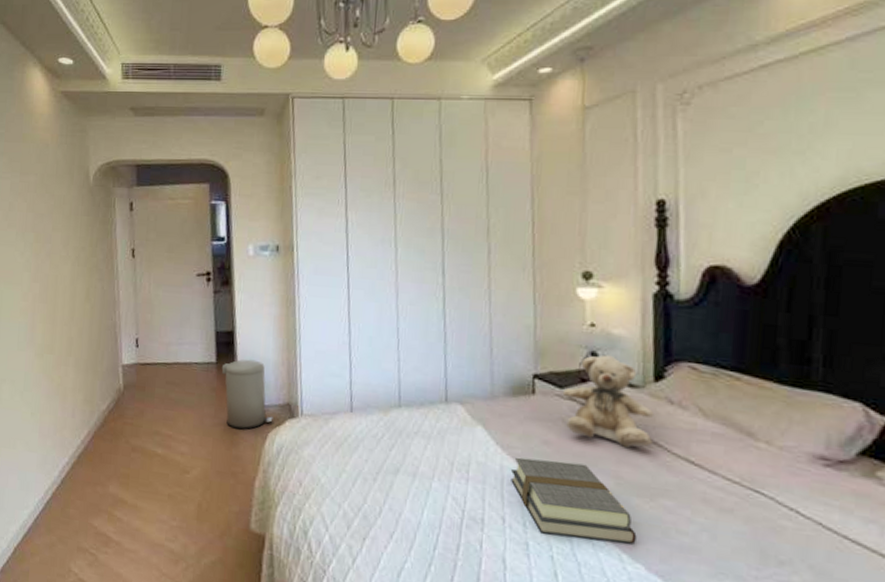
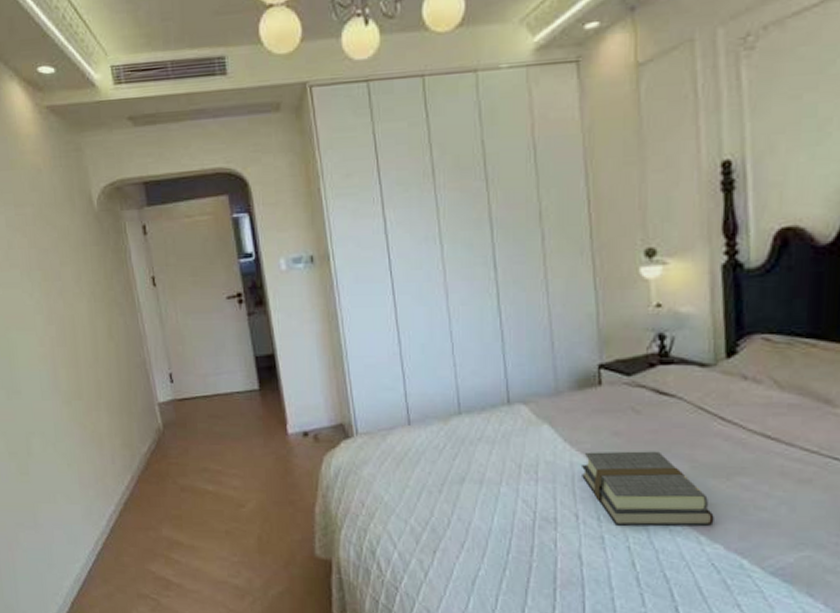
pedal bin: present [221,359,273,430] -> none [265,382,327,456]
teddy bear: present [562,354,655,449] -> none [630,335,728,430]

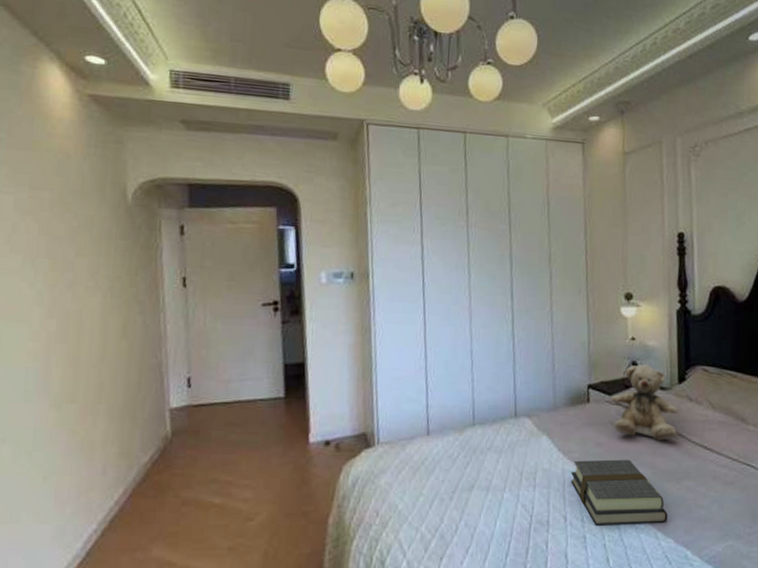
teddy bear: none [630,335,728,430] -> present [611,363,679,442]

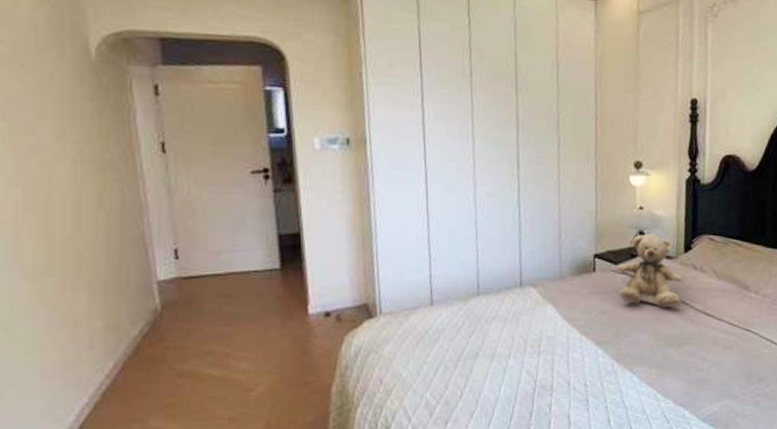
book: present [570,459,668,525] -> none [574,326,668,389]

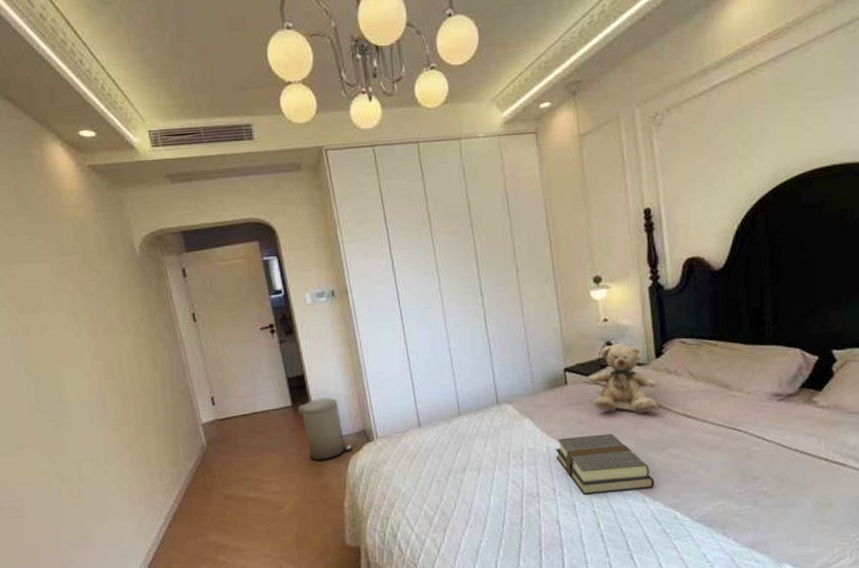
pedal bin: none [287,262,350,337] -> present [297,397,352,461]
book: none [574,326,668,389] -> present [555,433,654,495]

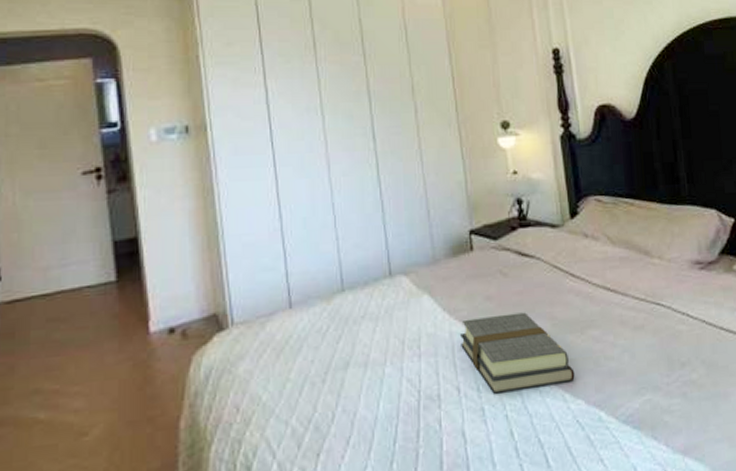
pedal bin: present [297,397,352,461] -> none [124,268,197,361]
teddy bear: present [588,342,659,415] -> none [497,199,576,288]

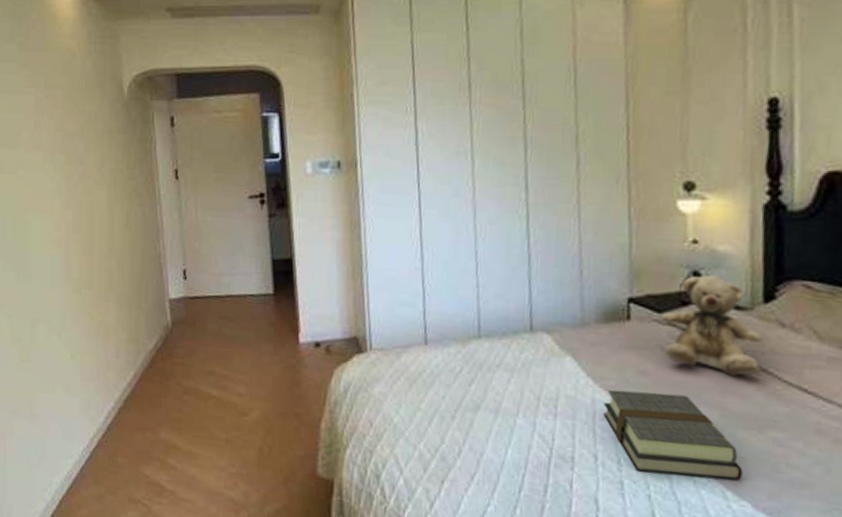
teddy bear: none [497,199,576,288] -> present [661,274,764,377]

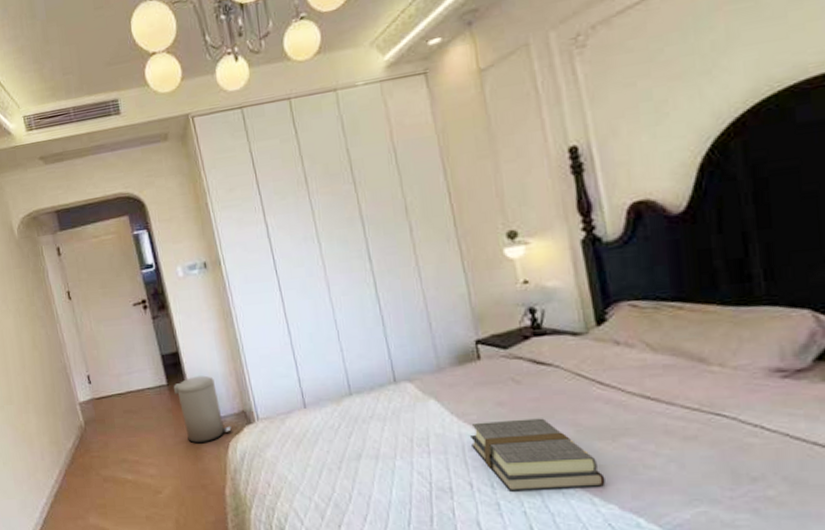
pedal bin: none [280,289,339,368] -> present [173,375,232,444]
teddy bear: present [661,274,764,377] -> none [507,308,605,396]

